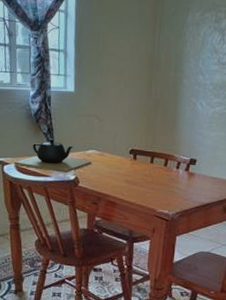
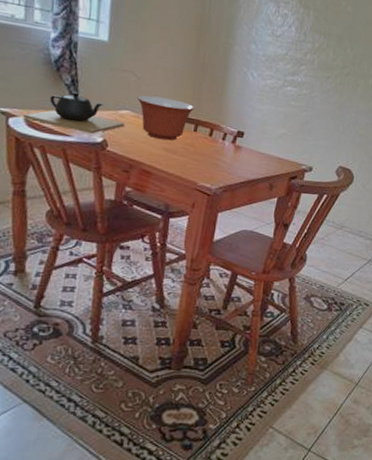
mixing bowl: none [100,135,150,174] -> present [137,95,195,141]

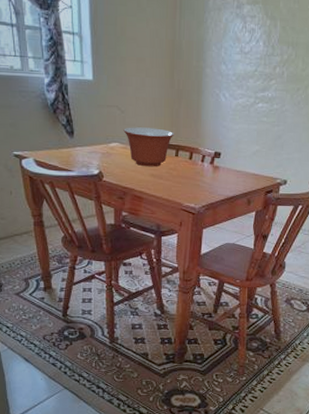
teapot: present [23,91,124,134] -> none [33,130,115,167]

